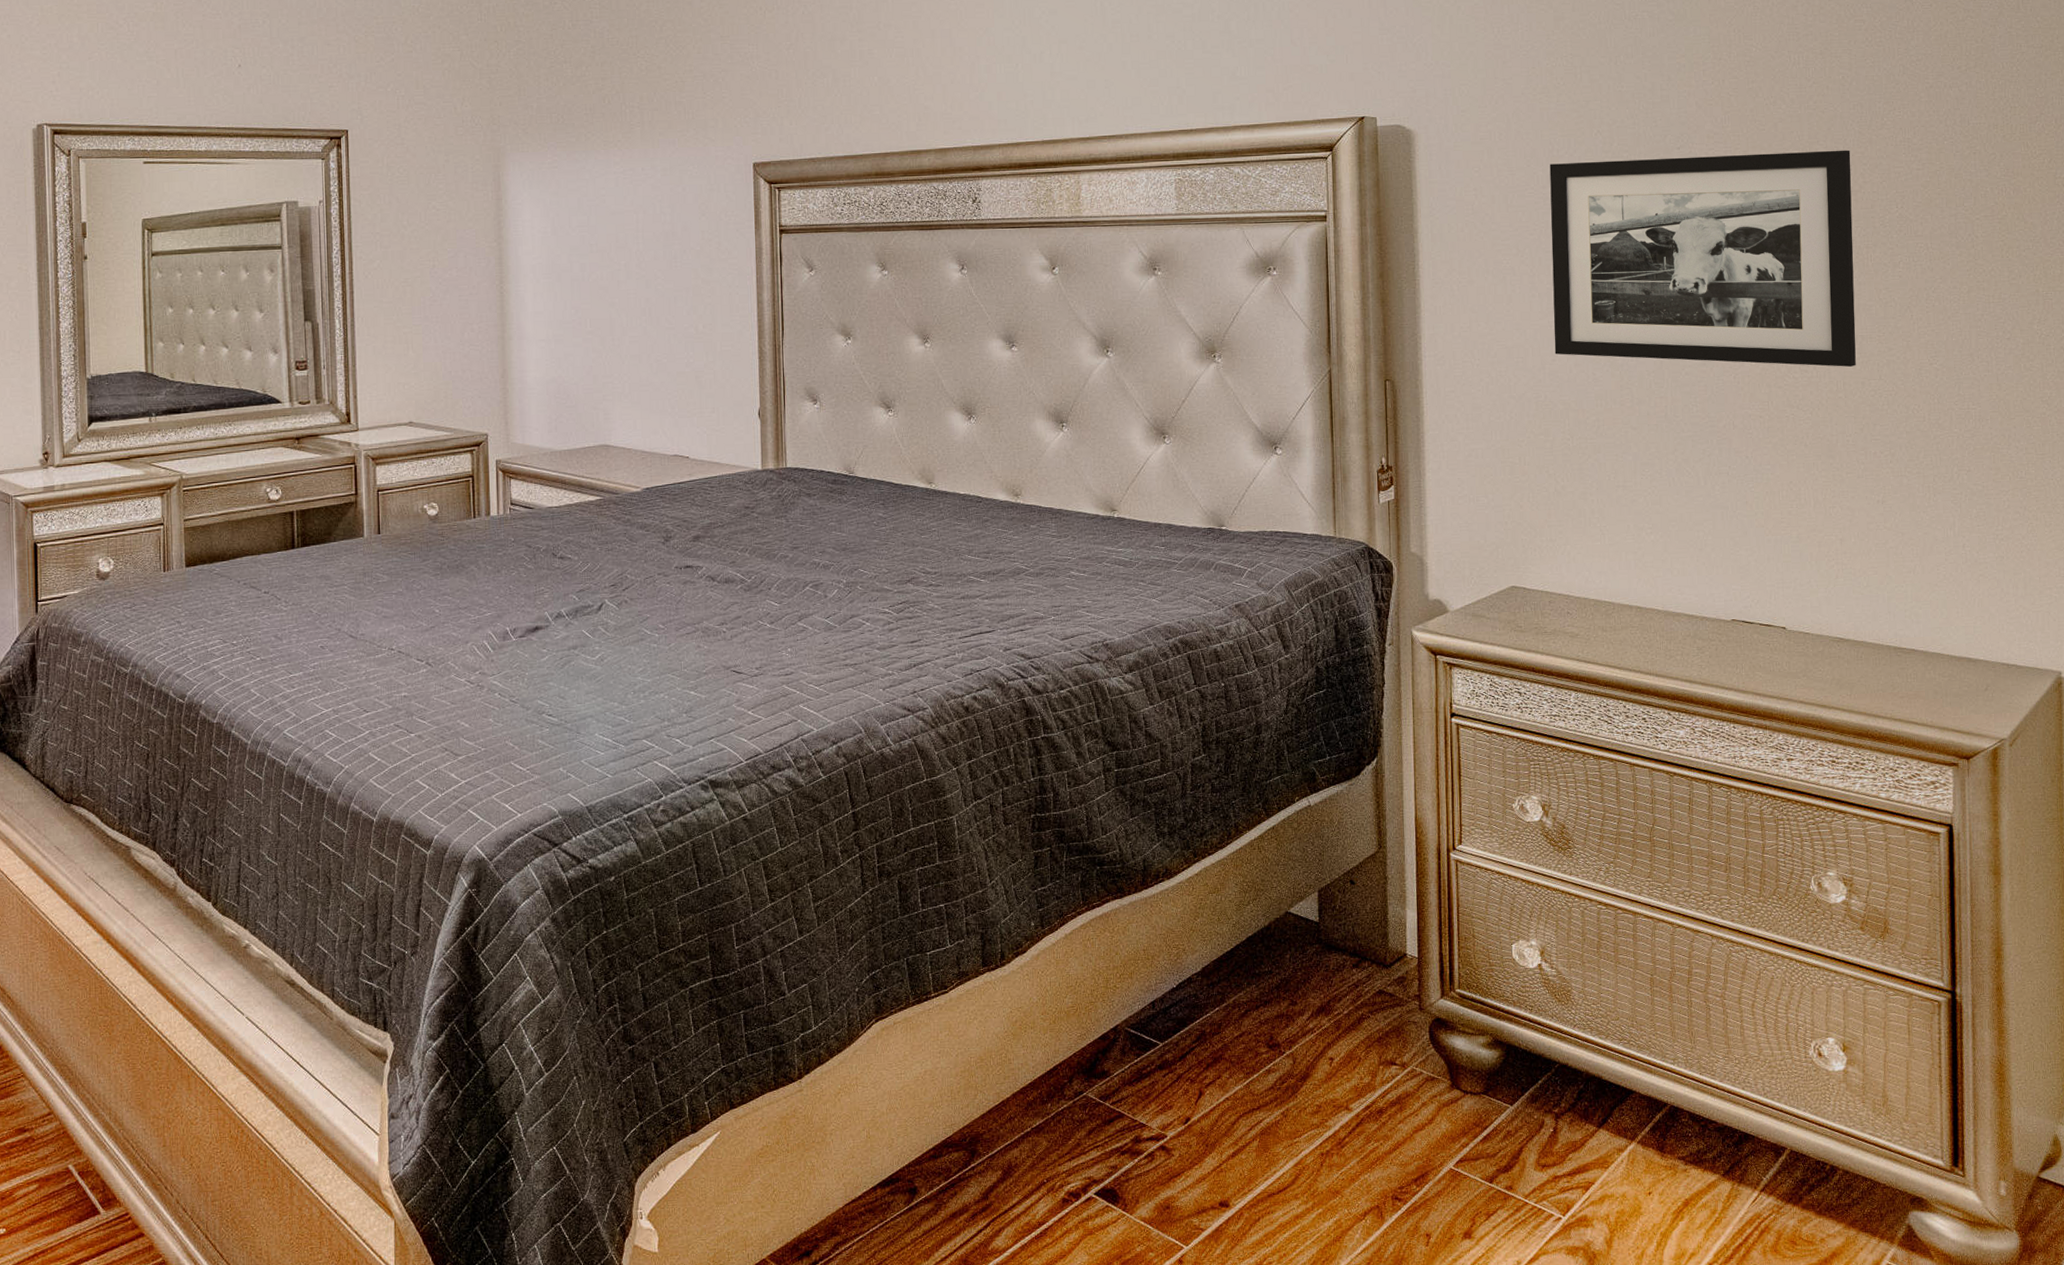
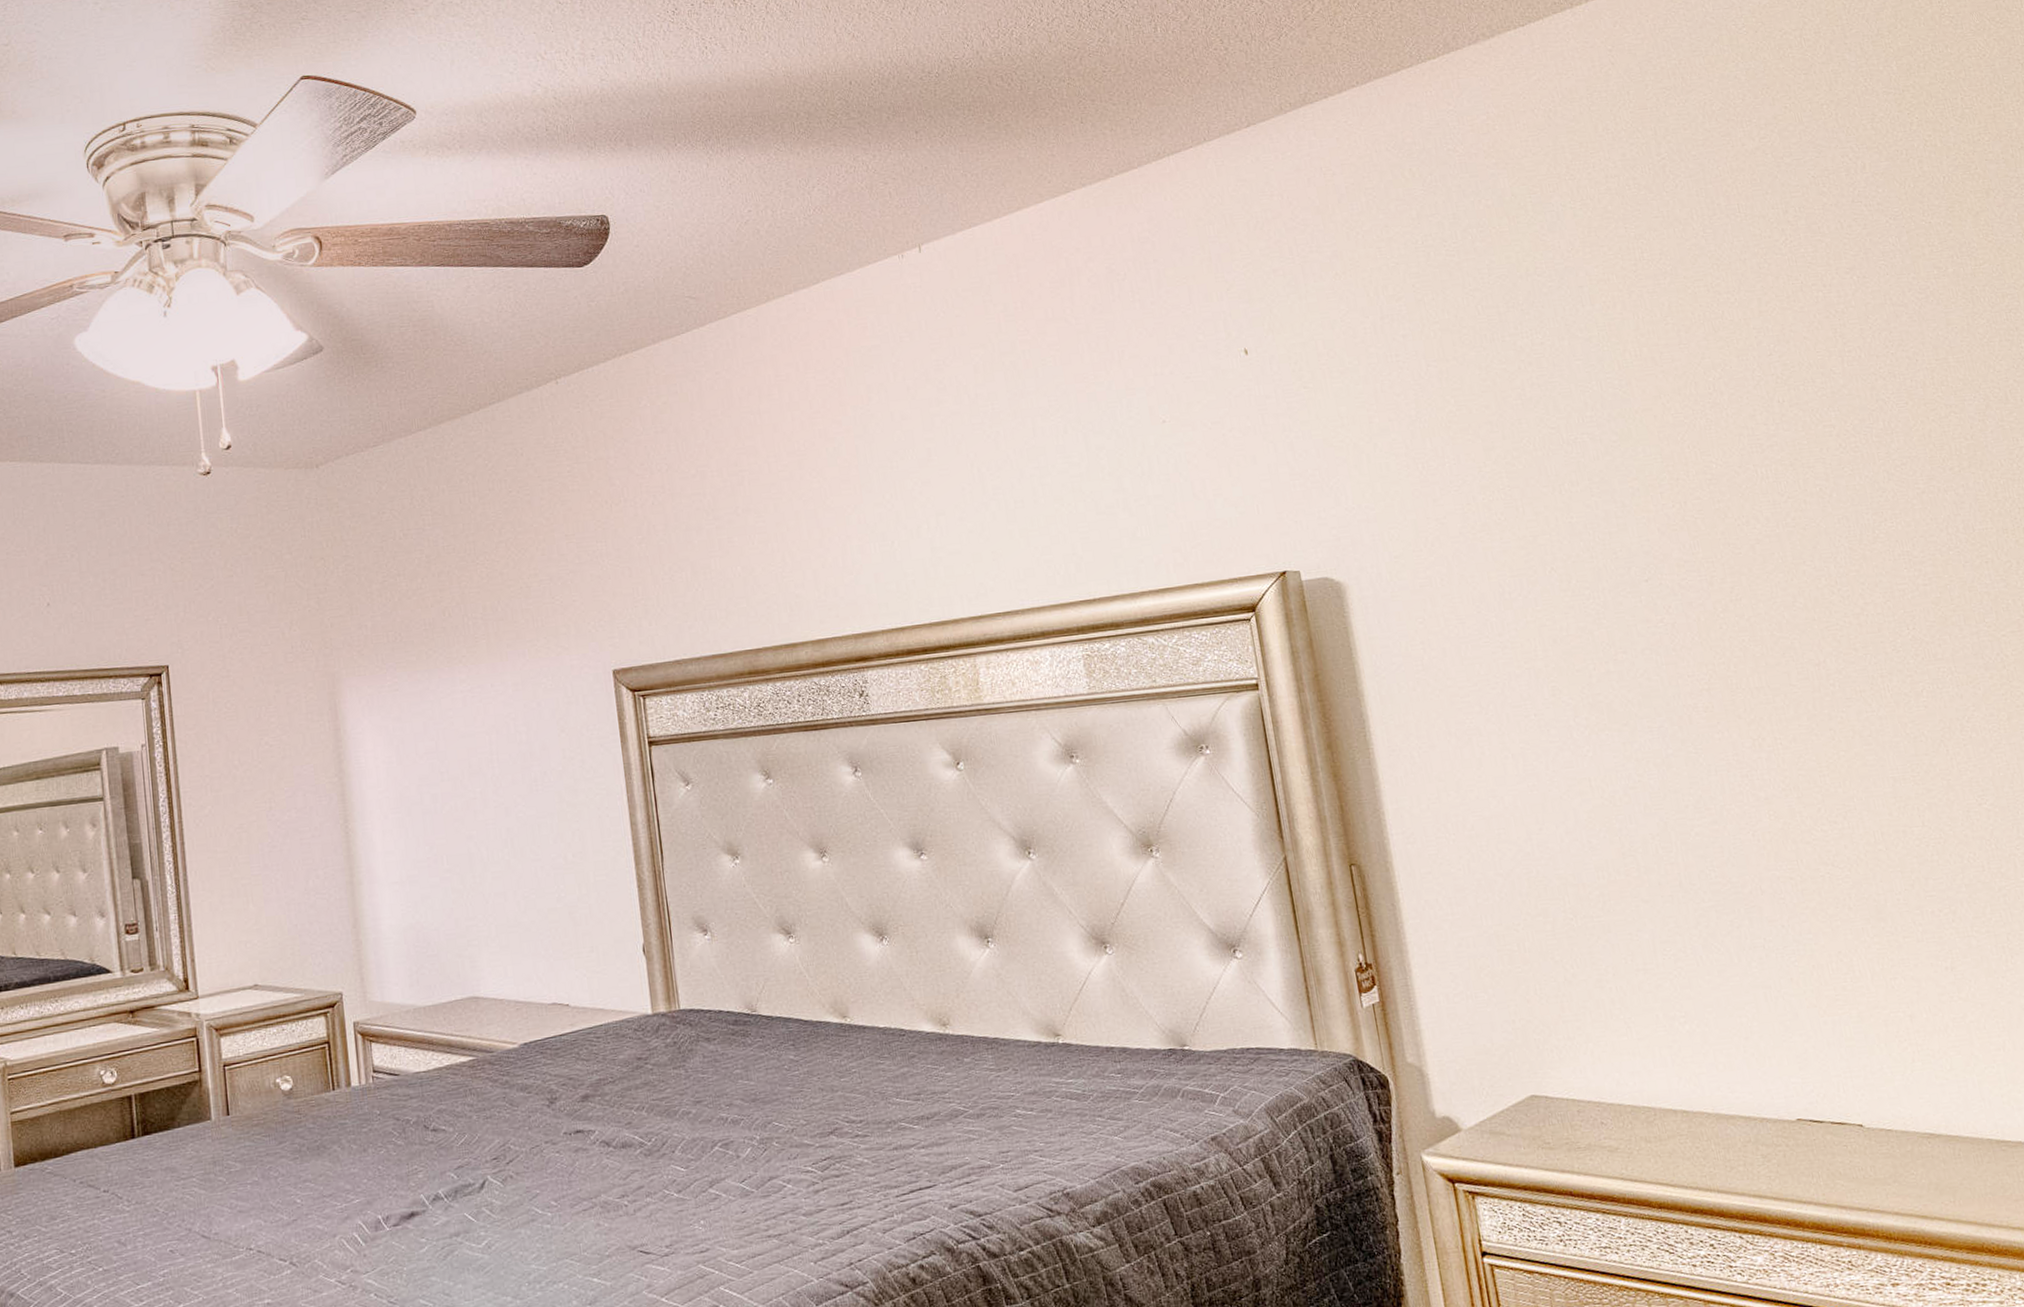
picture frame: present [1549,150,1856,367] -> none [1502,568,1892,823]

